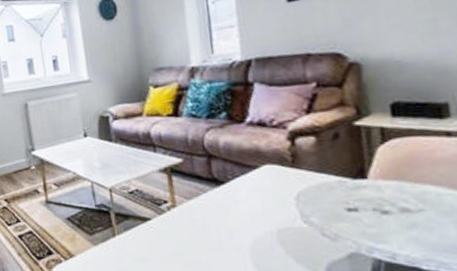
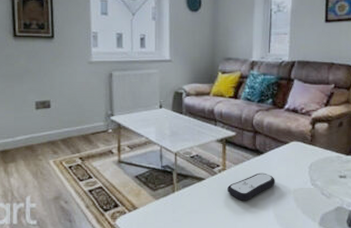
remote control: none [181,208,248,246] -> present [227,173,275,201]

